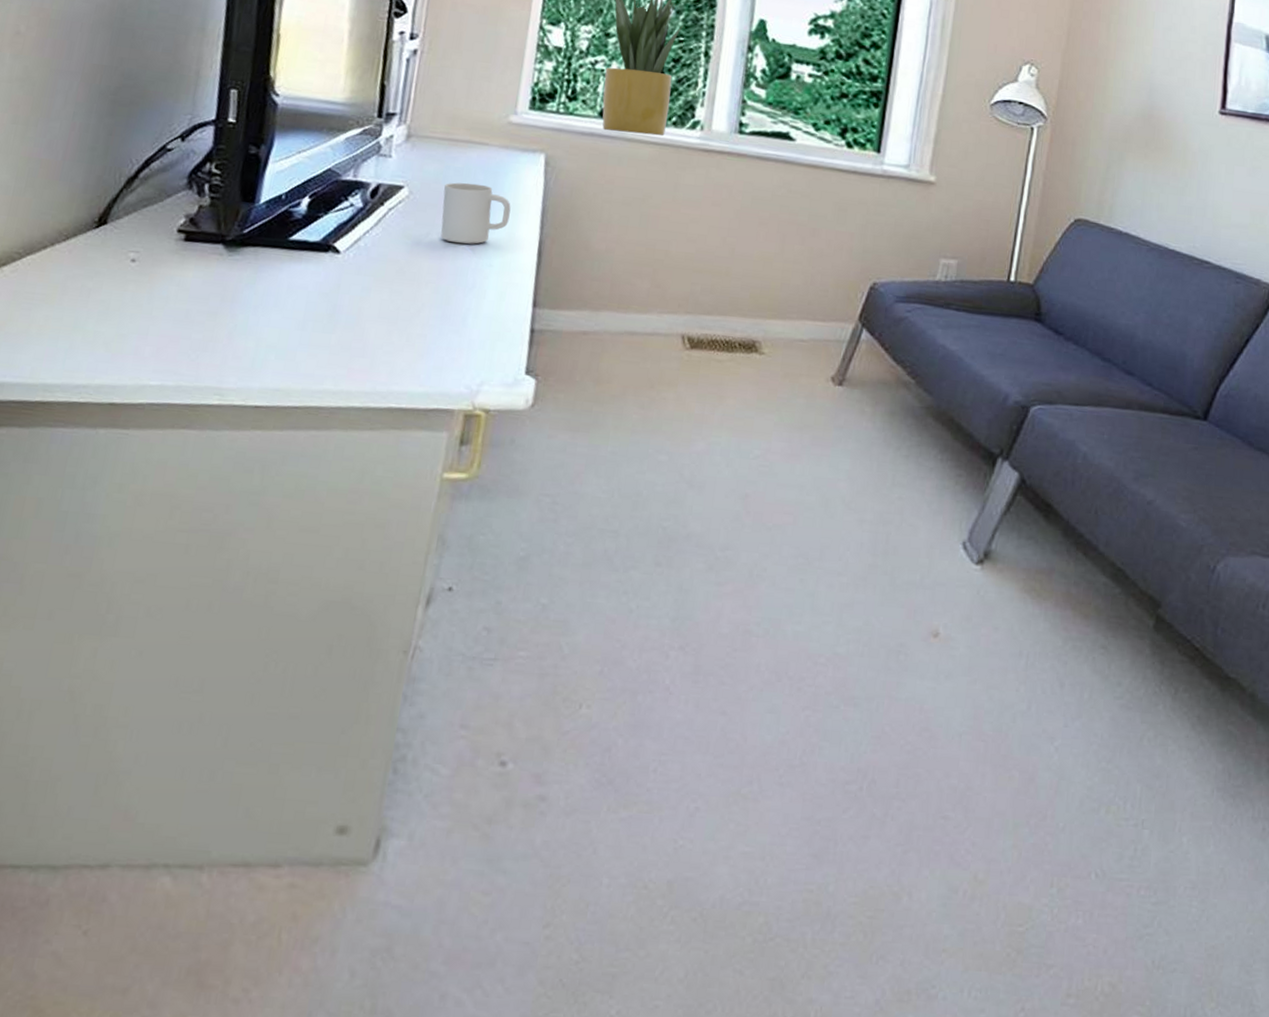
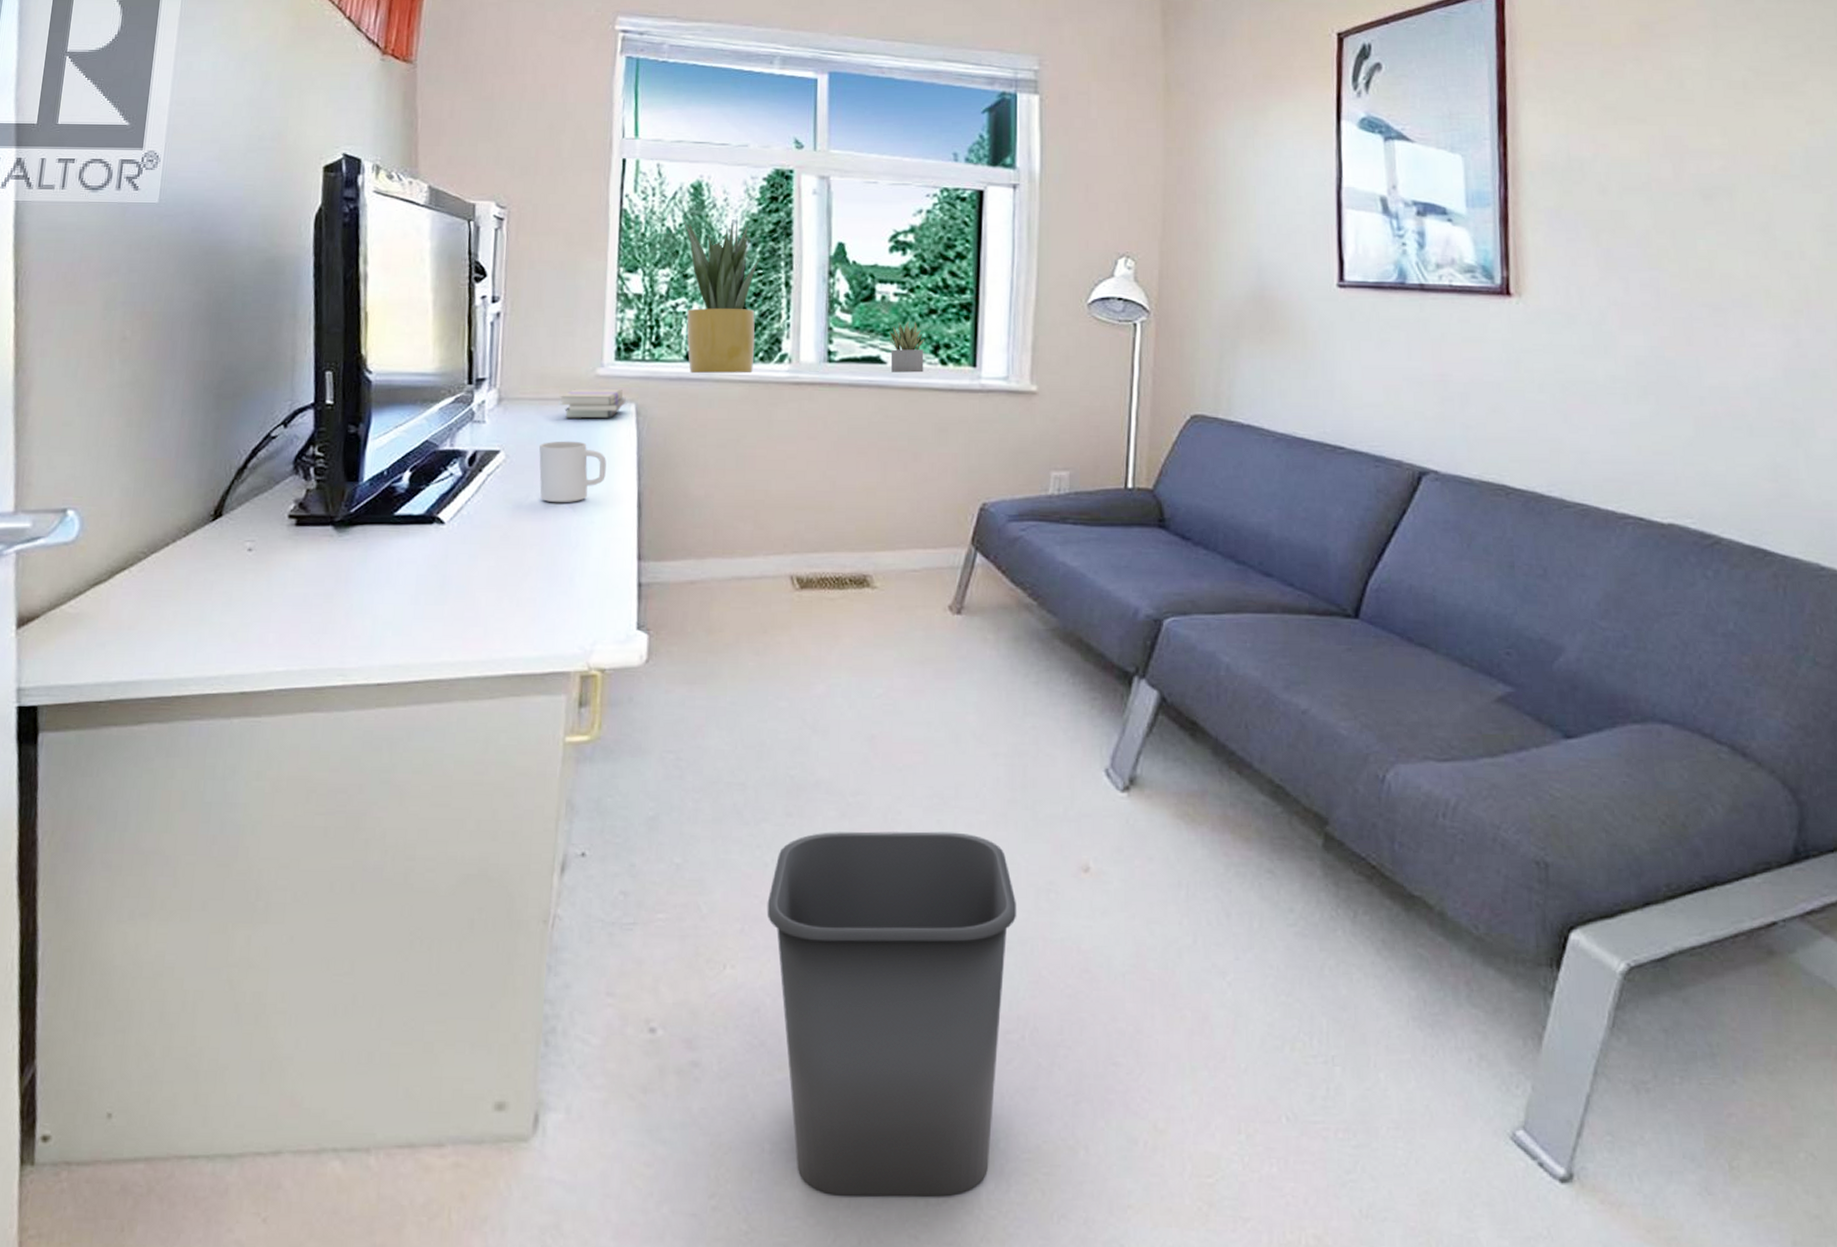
books: none [470,132,537,166] -> present [560,388,626,420]
waste bin: none [626,583,868,935] -> present [766,831,1017,1197]
succulent plant: none [799,102,834,153] -> present [889,321,924,373]

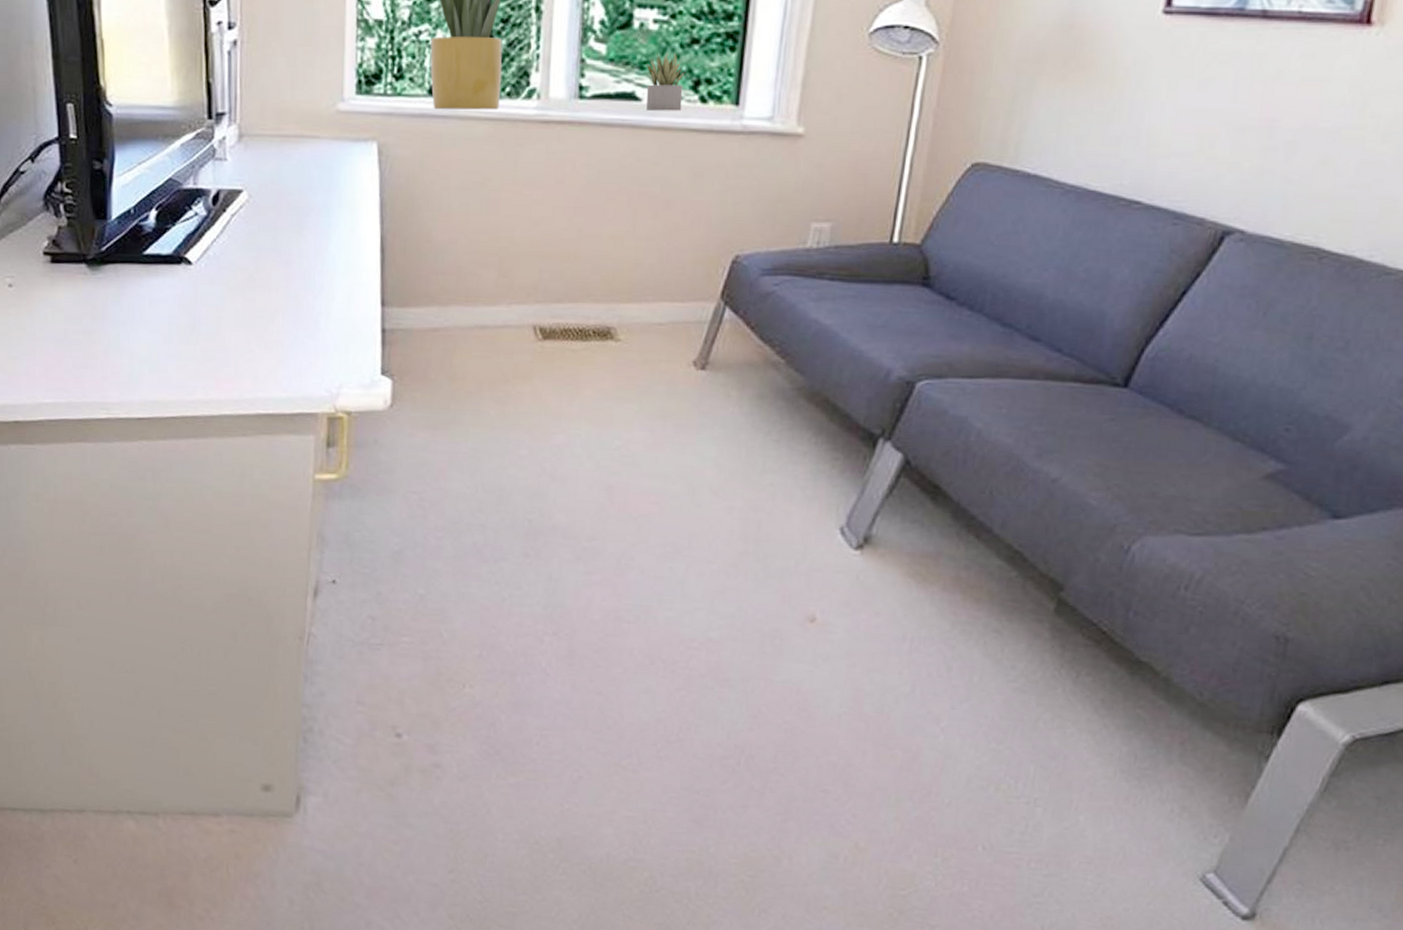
mug: present [539,441,607,503] -> none [281,180,349,246]
books: present [560,388,626,420] -> none [301,124,368,158]
waste bin: present [766,831,1017,1197] -> none [503,573,742,888]

